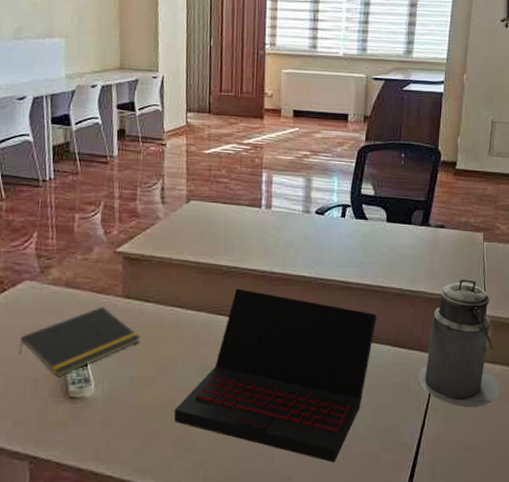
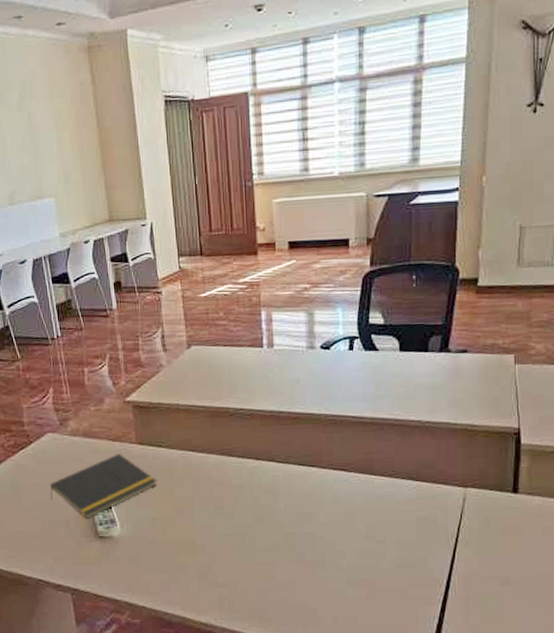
laptop: present [173,288,378,463] -> none [195,429,396,596]
canister: present [418,278,500,408] -> none [445,405,541,542]

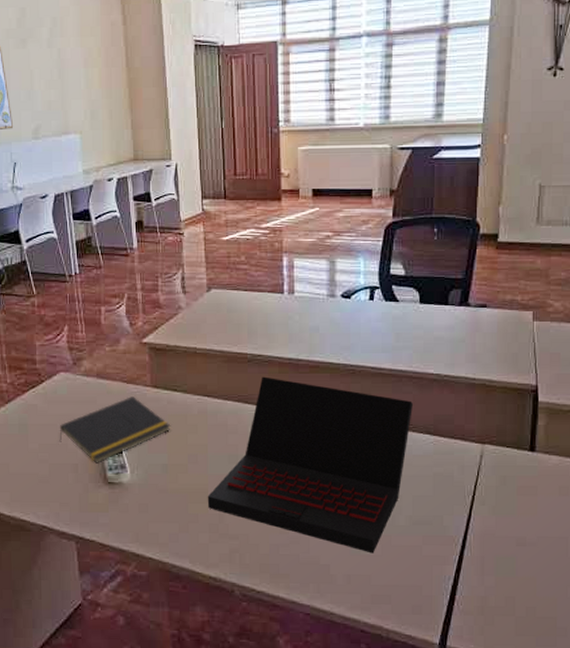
laptop: none [195,429,396,596] -> present [207,376,414,554]

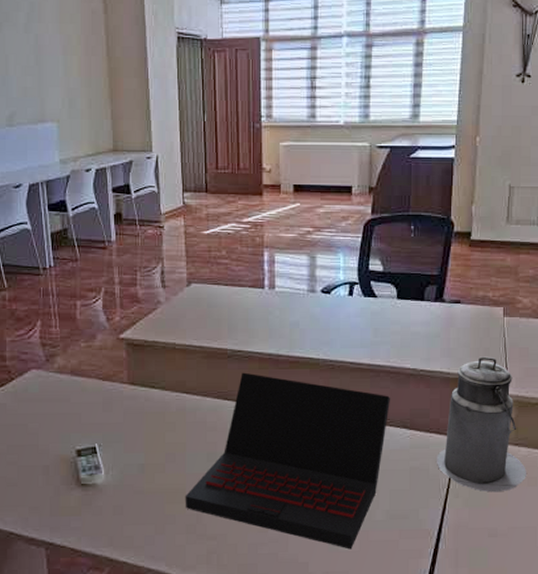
notepad: present [59,397,171,463] -> none [29,394,148,465]
canister: none [462,362,557,501] -> present [437,356,526,493]

